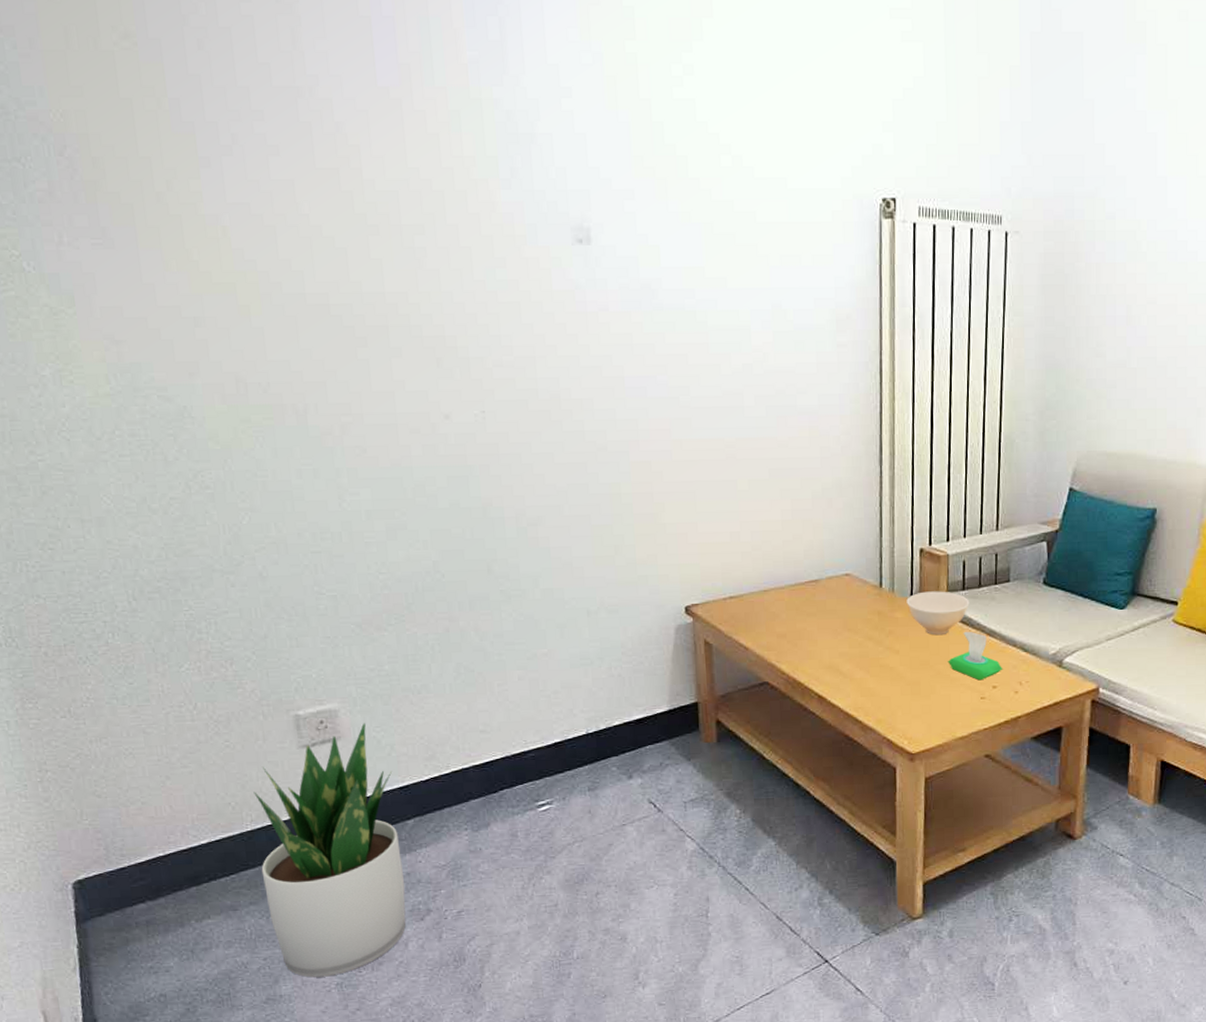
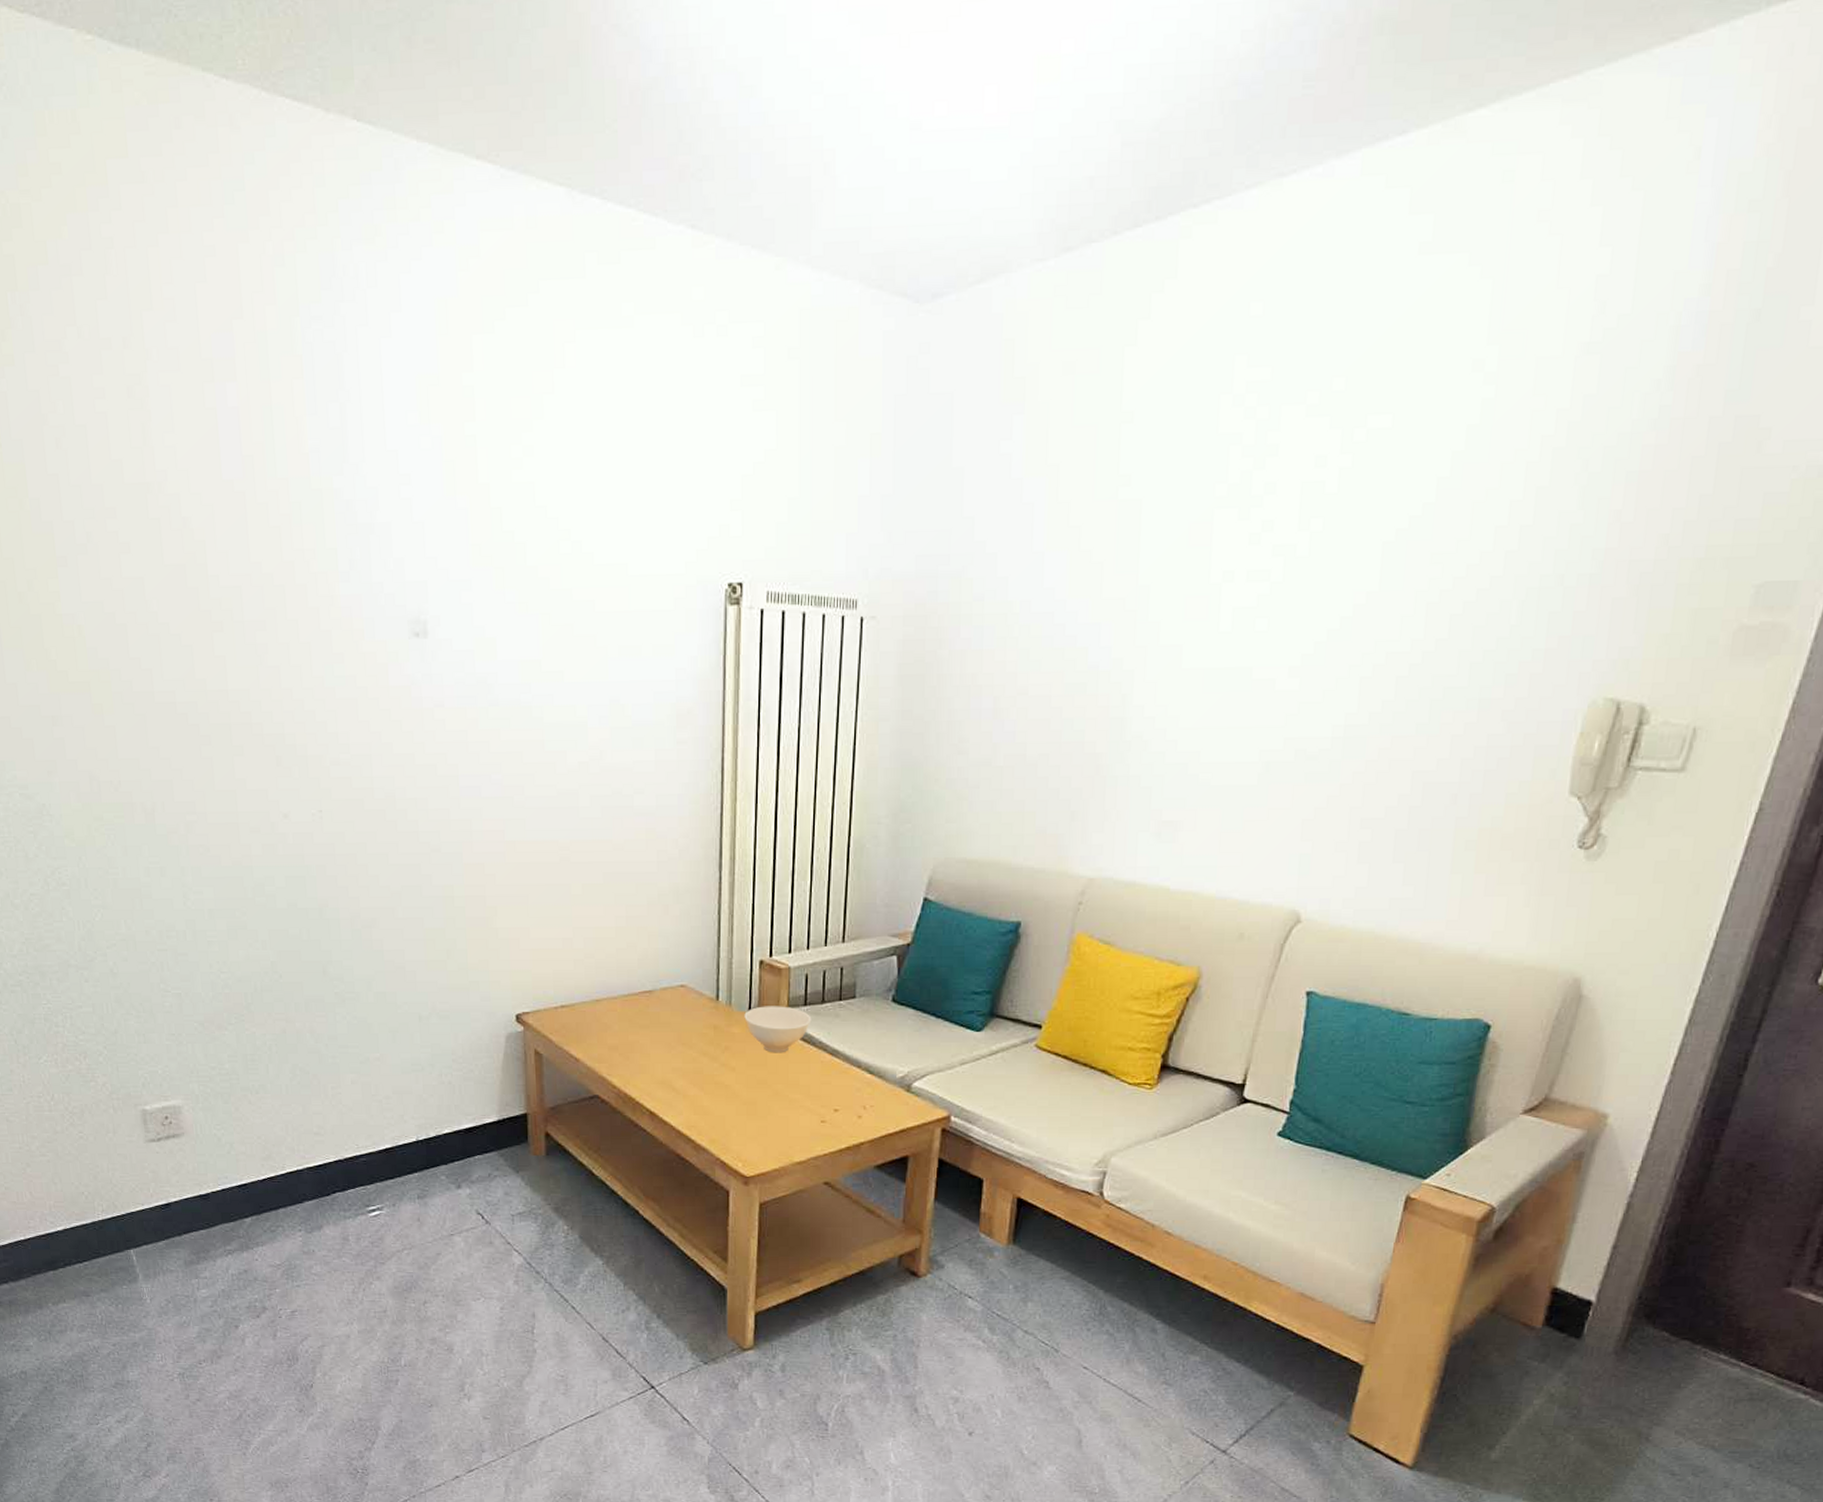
planter: present [253,723,407,978] -> none [104,1120,244,1366]
wet wipes pack: present [947,631,1004,681] -> none [786,1049,846,1103]

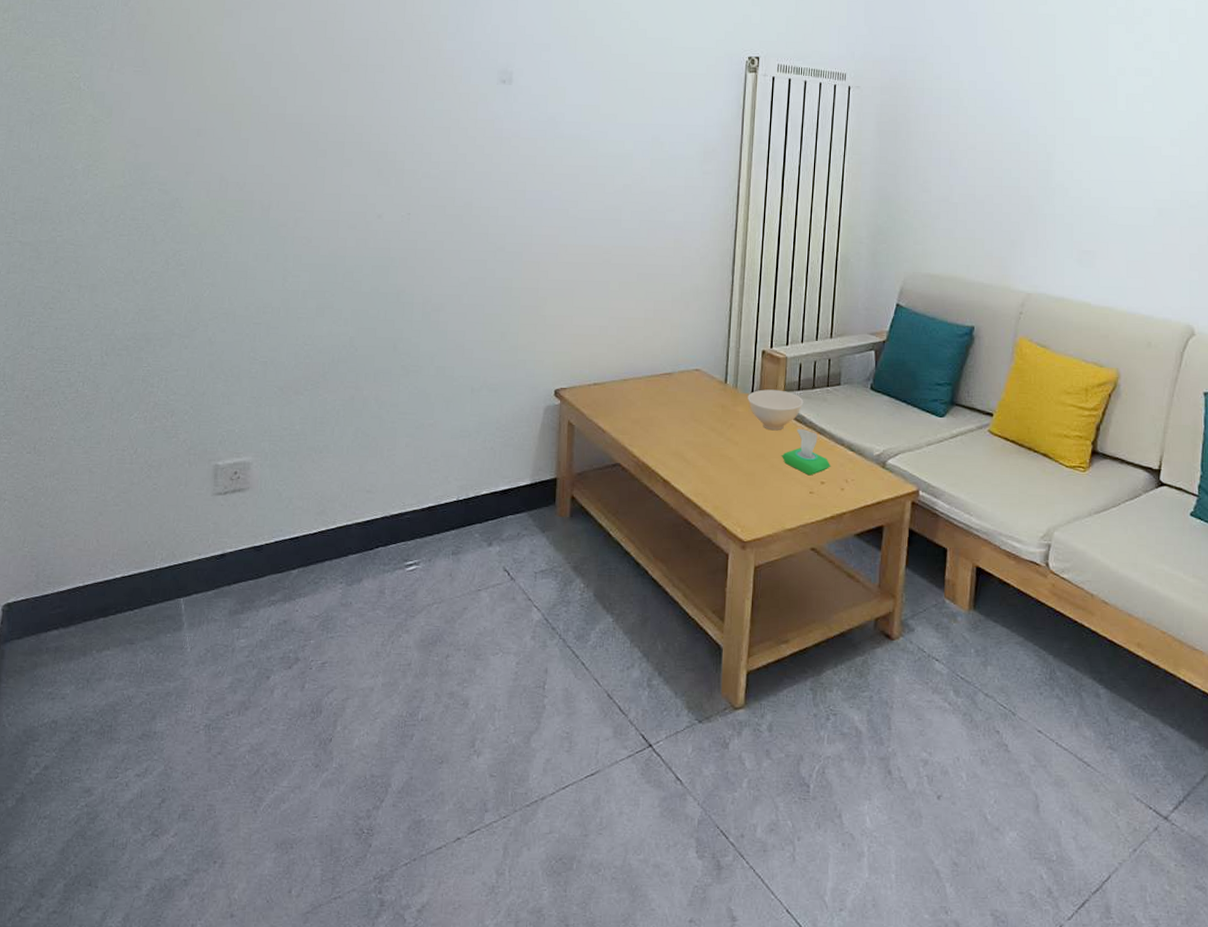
wet wipes pack: none [786,1049,846,1103] -> present [781,428,832,476]

